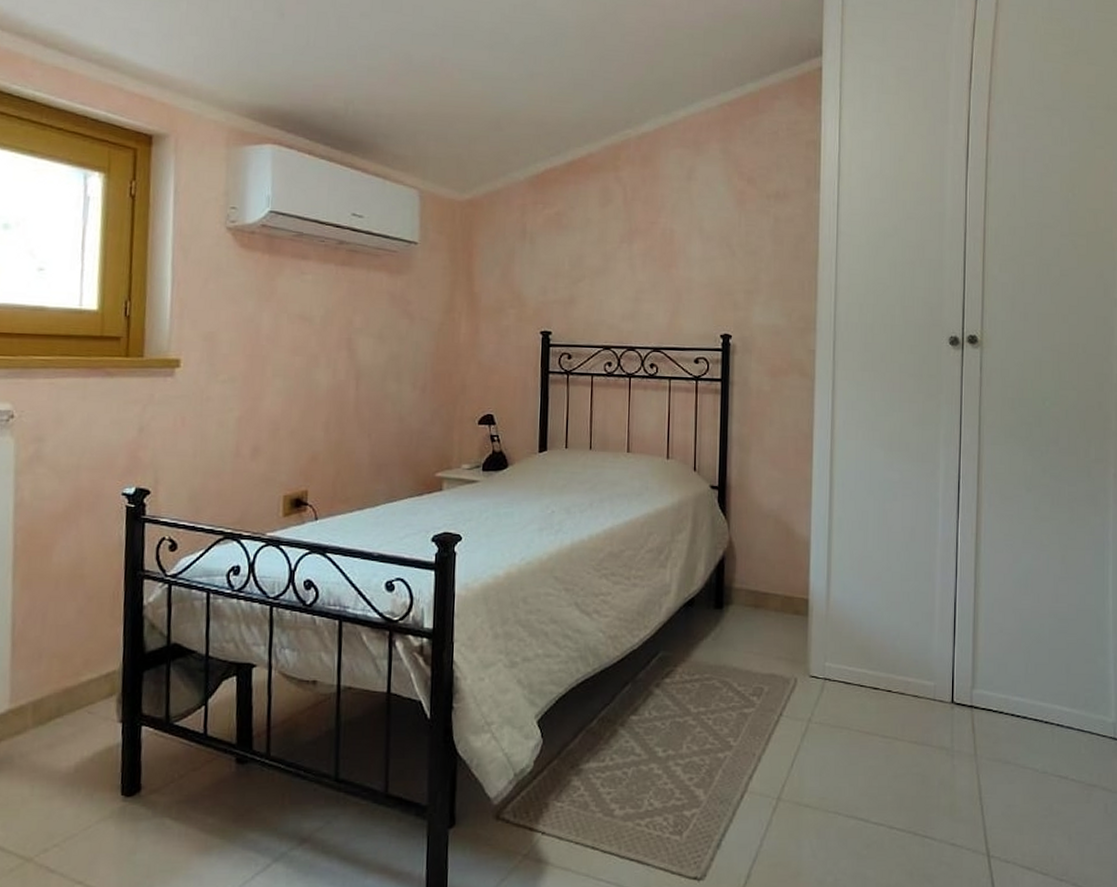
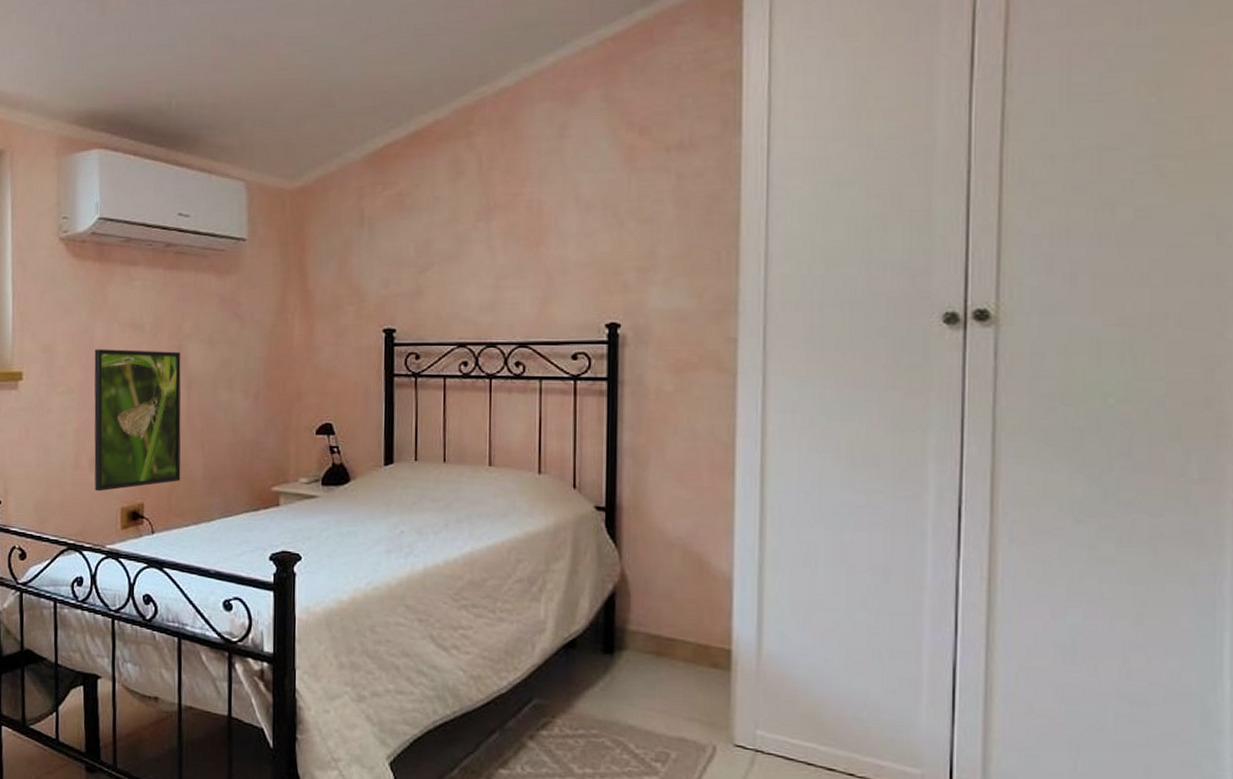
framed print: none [256,339,351,480] -> present [94,349,181,492]

